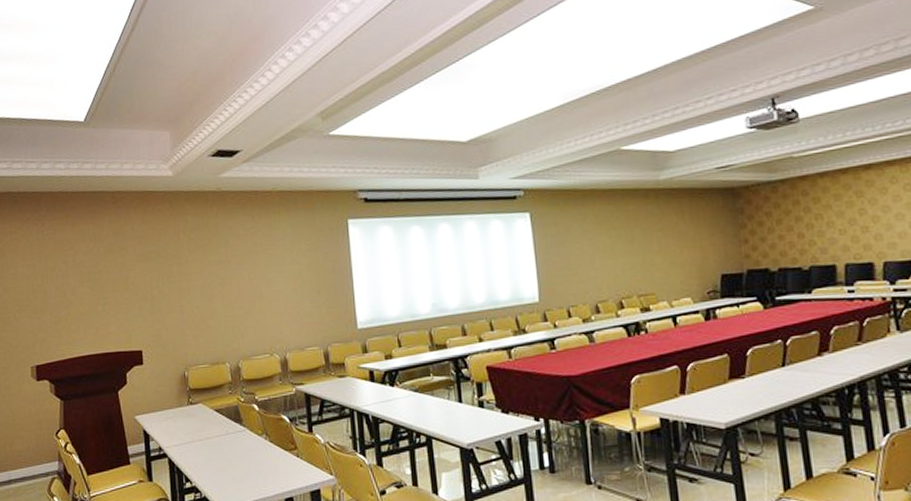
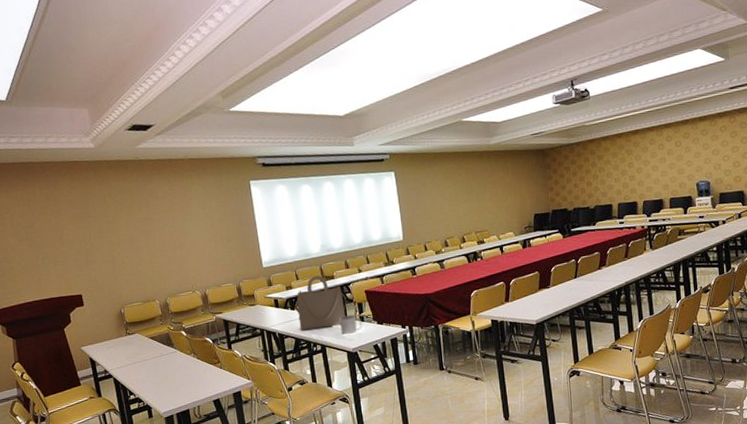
handbag: none [396,343,462,415] -> present [295,275,347,331]
mug: none [452,397,481,425] -> present [340,314,362,335]

